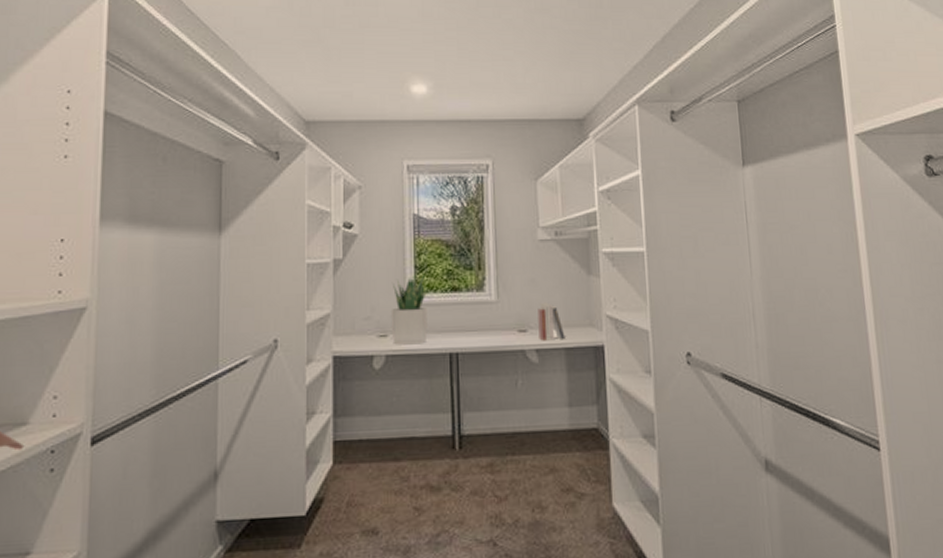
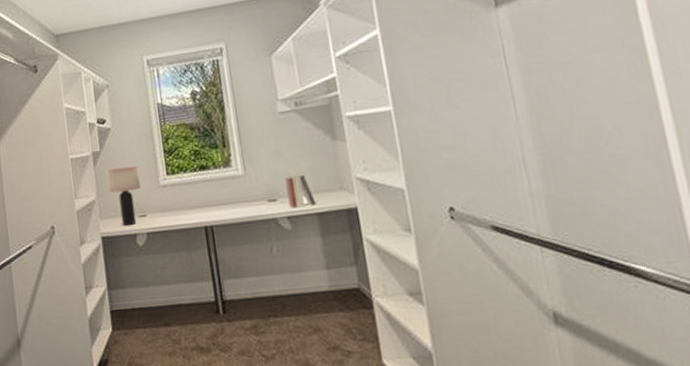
table lamp: none [347,279,384,345] -> present [107,166,141,226]
planter: present [392,275,428,345] -> none [146,157,182,223]

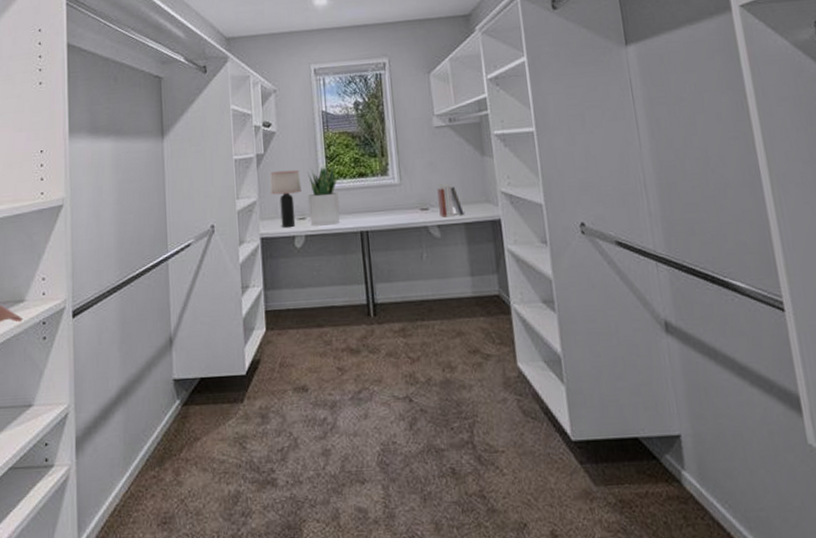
planter: none [146,157,182,223] -> present [308,164,340,226]

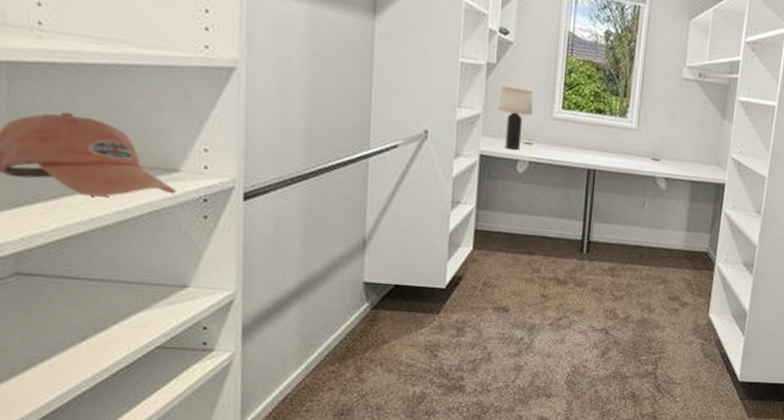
planter: present [308,164,340,226] -> none [537,91,575,157]
books: present [437,182,464,218] -> none [669,136,693,174]

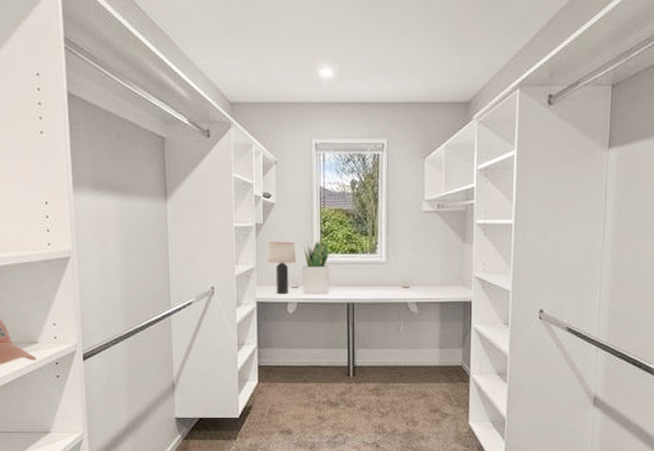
planter: none [537,91,575,157] -> present [302,239,331,295]

